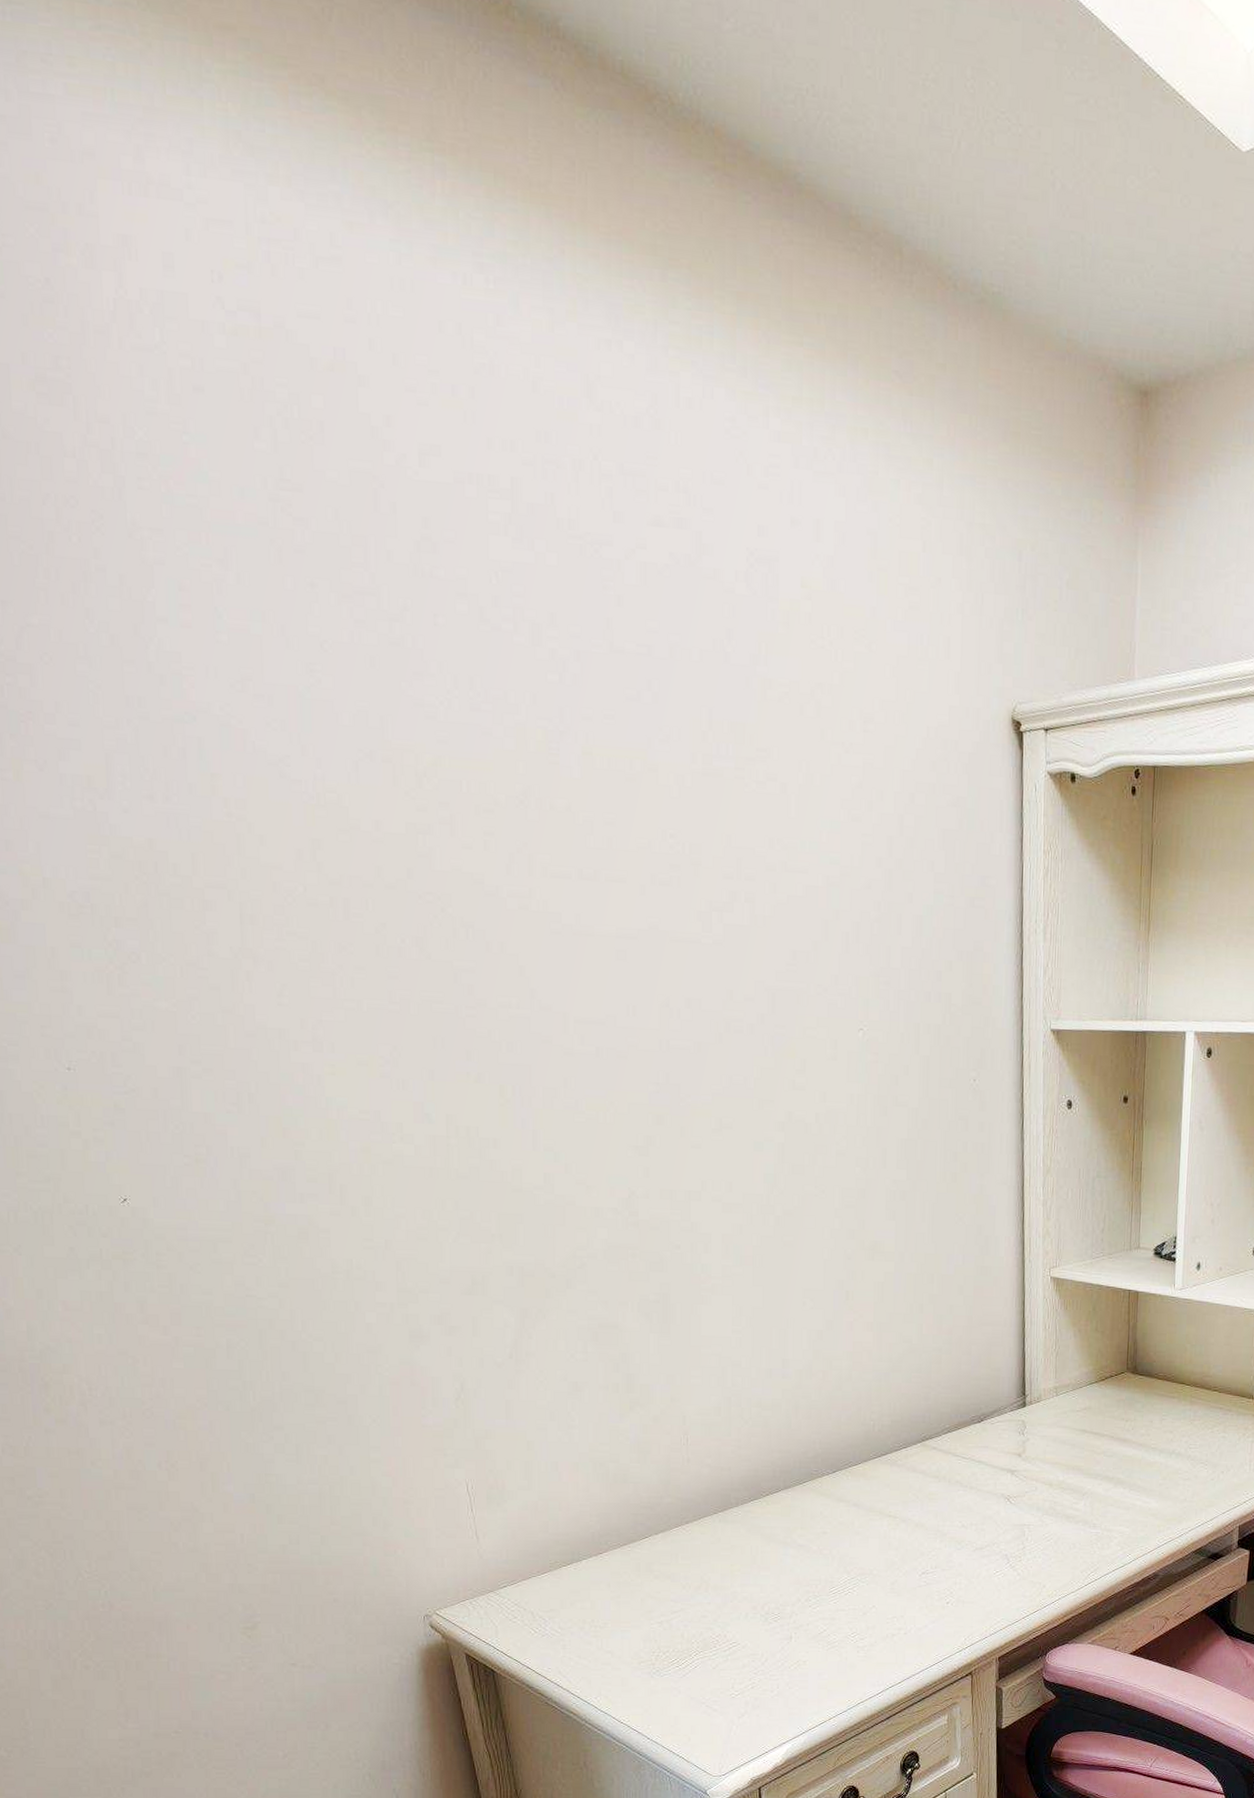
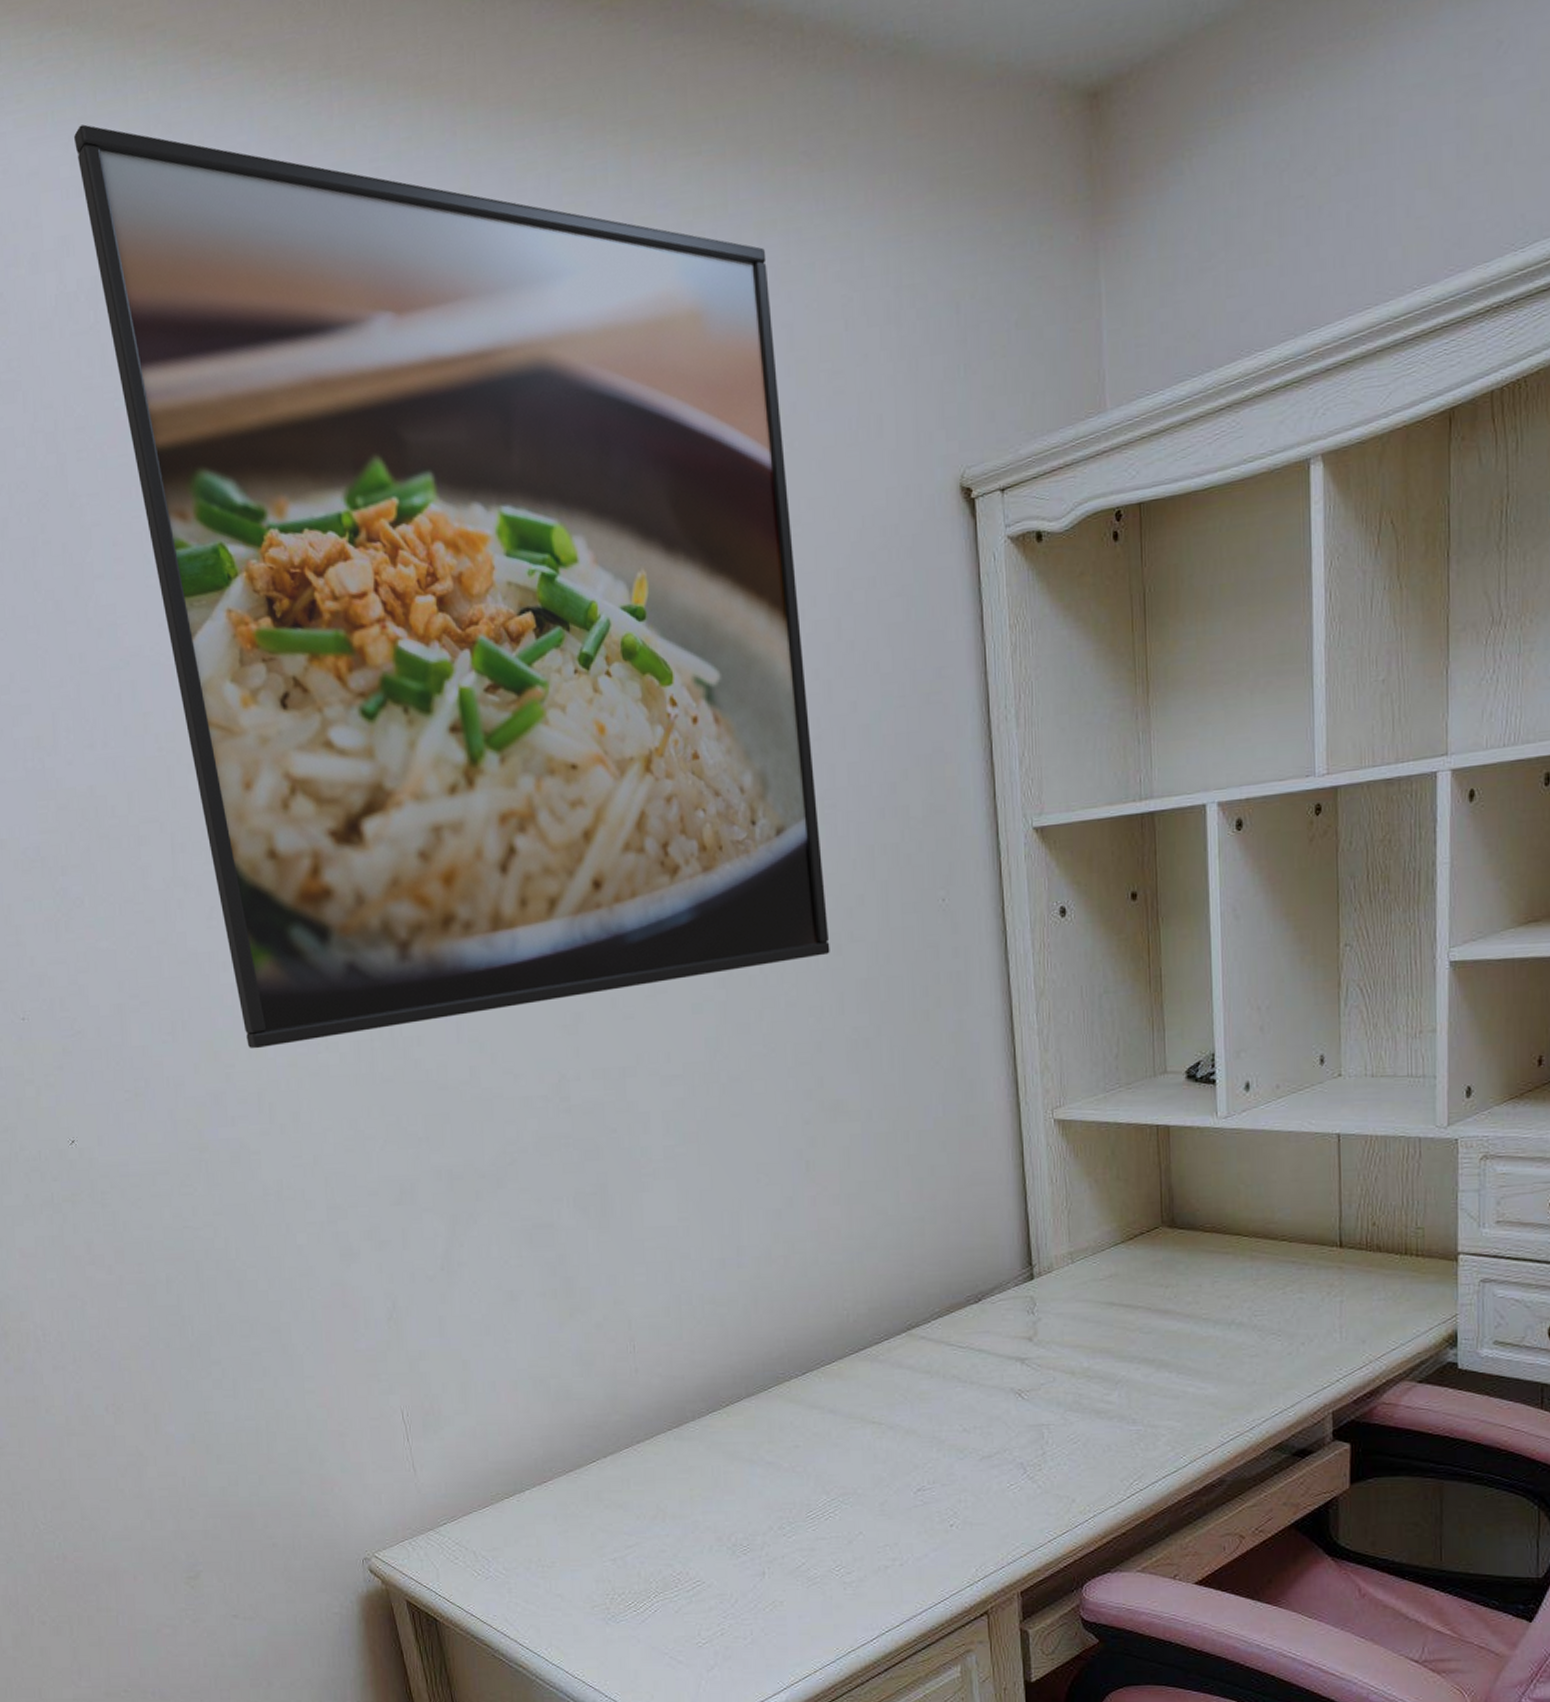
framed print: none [138,115,877,1131] -> present [74,124,830,1049]

